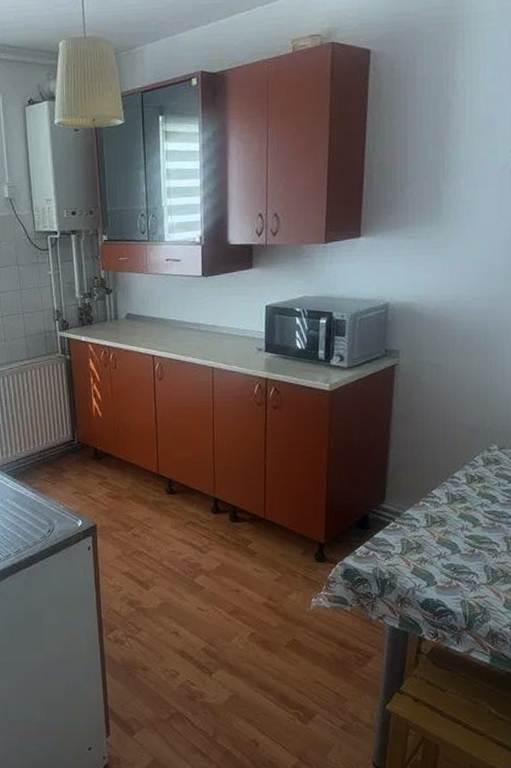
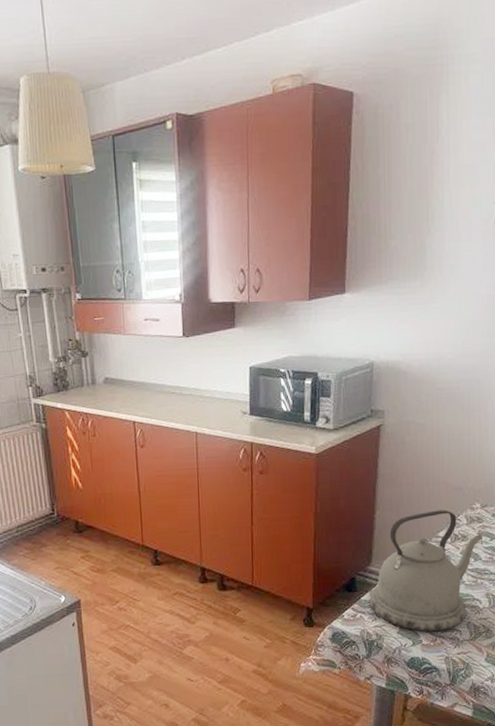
kettle: none [382,450,500,574] -> present [369,510,482,632]

